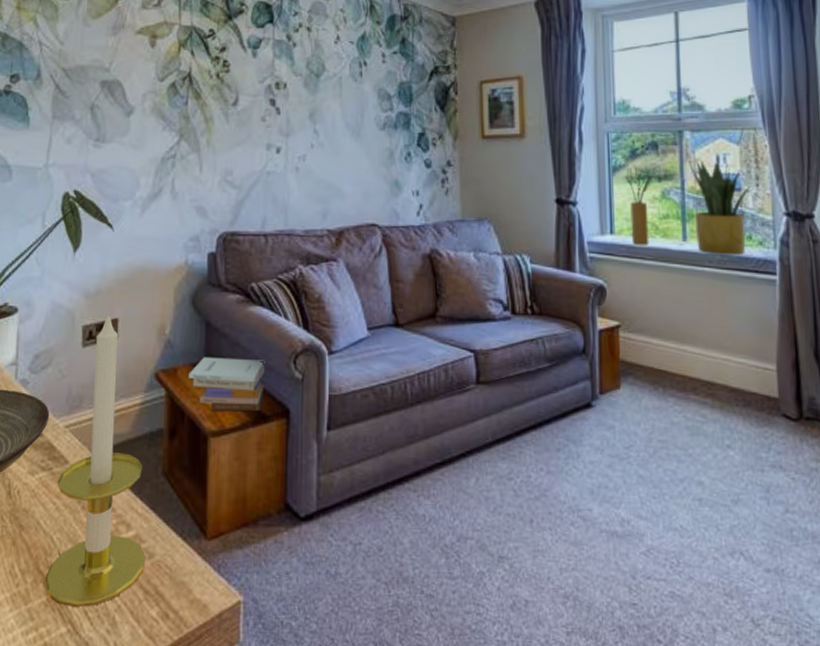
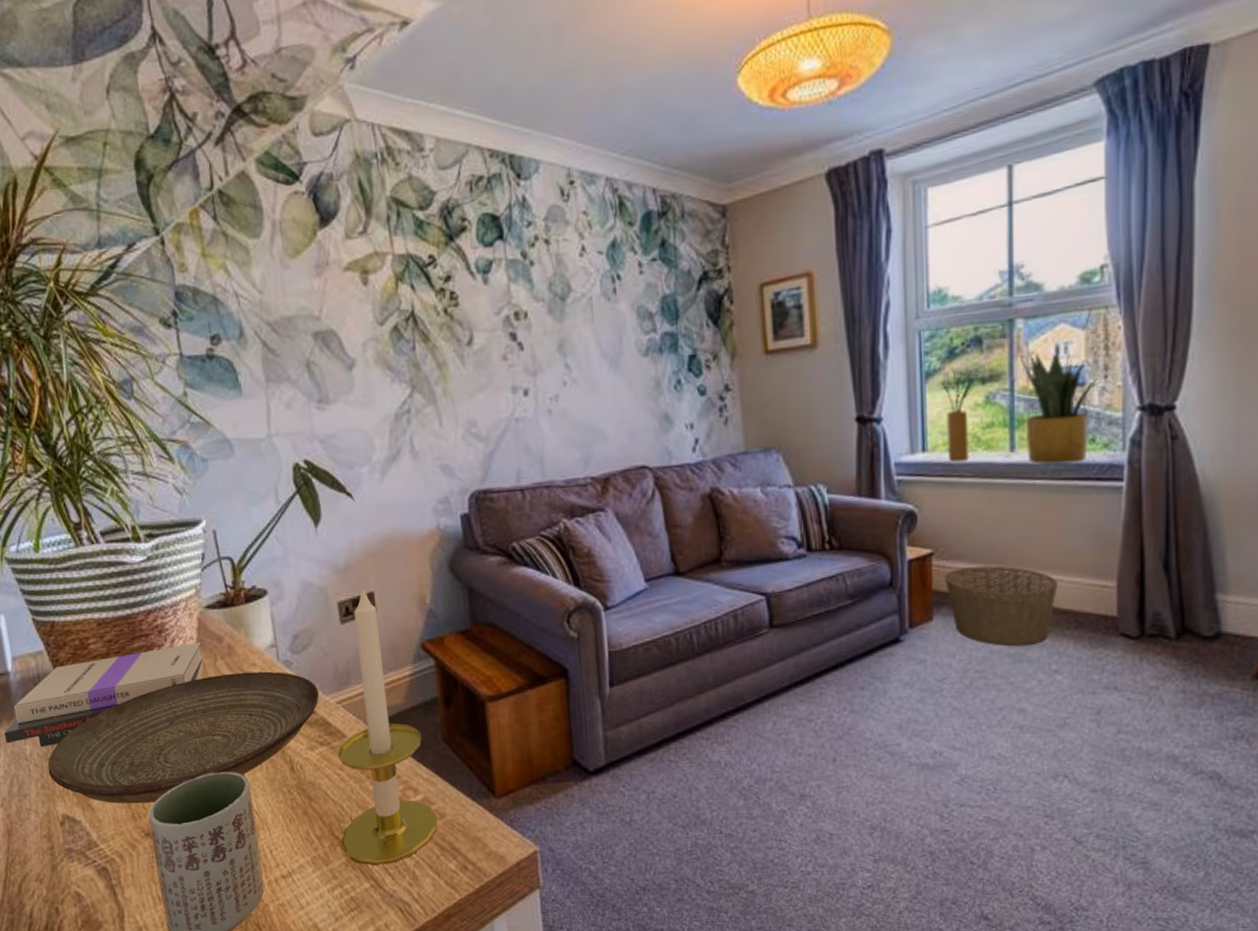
books: present [189,357,265,412] -> none [456,621,539,677]
basket: none [630,341,727,420] -> present [945,565,1057,647]

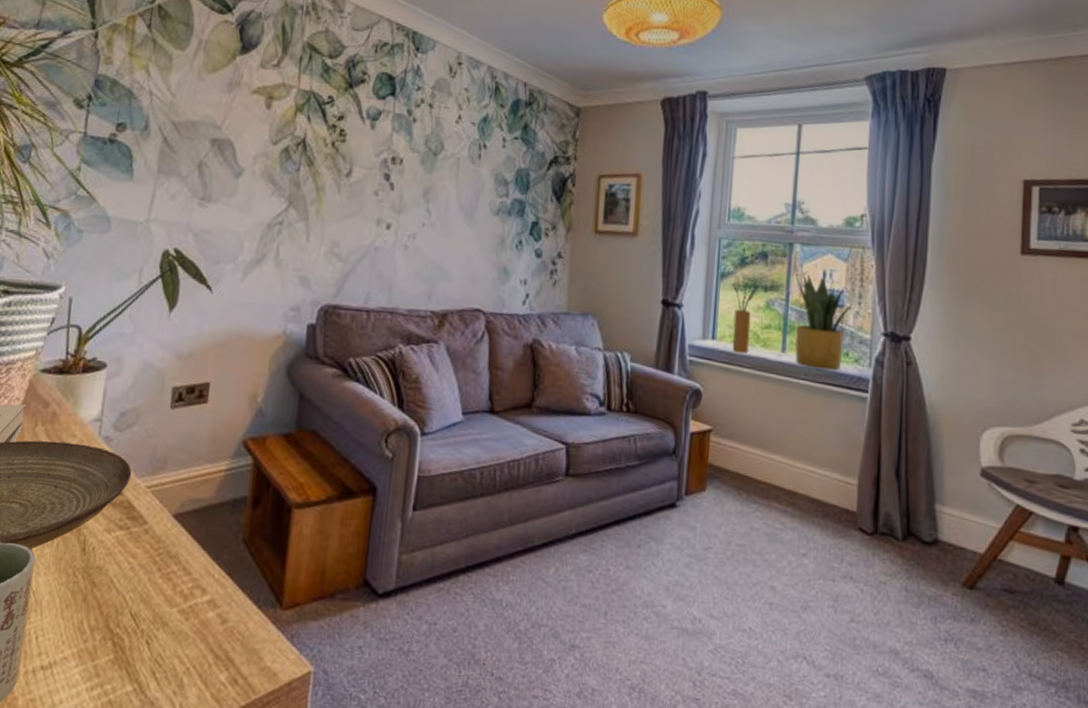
candle: present [337,586,438,866] -> none [112,375,224,668]
basket: present [945,565,1057,647] -> none [719,447,811,527]

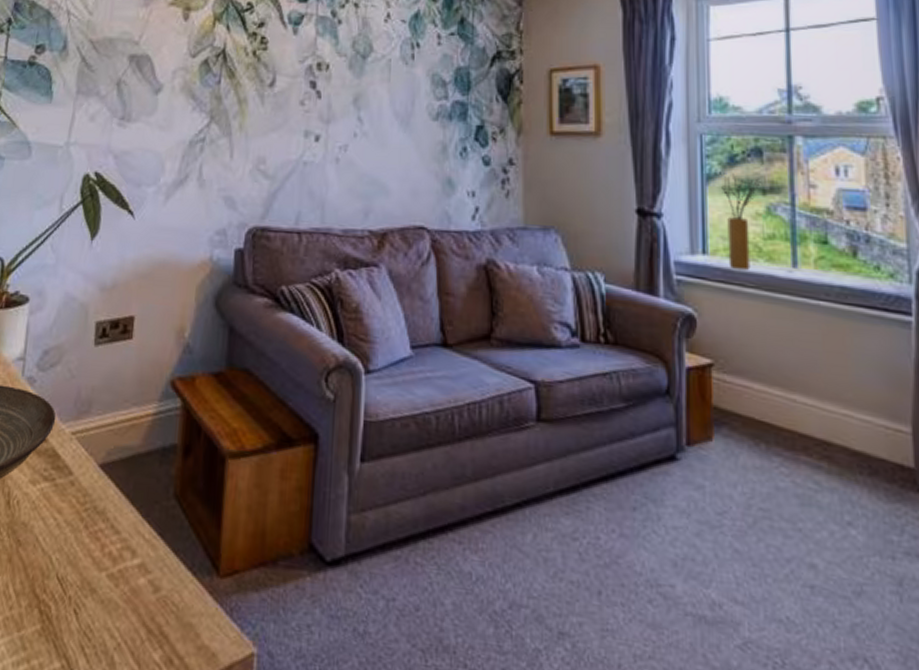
planter: present [794,271,855,372] -> none [801,167,881,290]

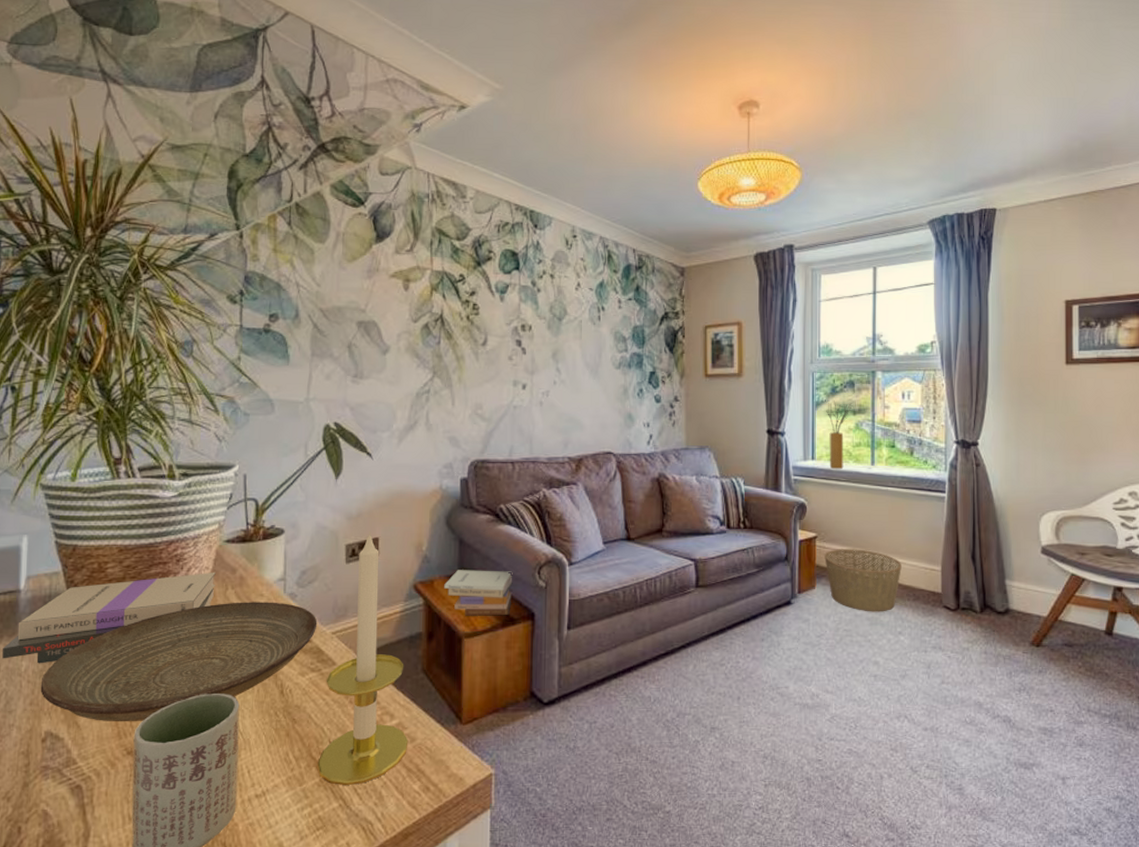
candle: none [39,308,153,641] -> present [316,532,409,786]
books: none [207,366,293,434] -> present [444,570,513,616]
basket: none [725,385,847,487] -> present [824,549,902,612]

